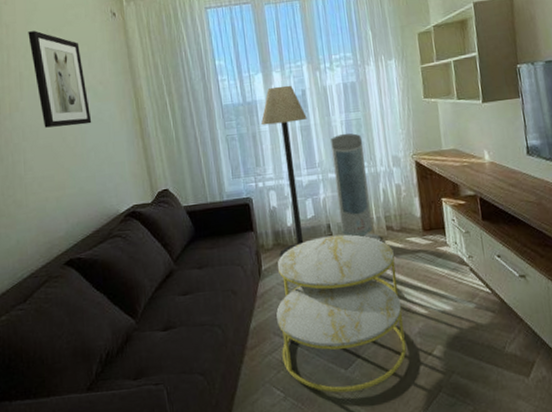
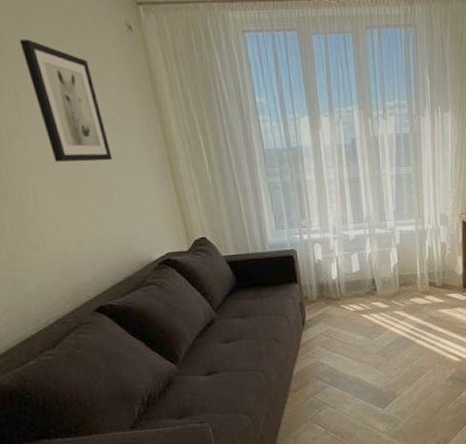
floor lamp: present [261,85,307,258] -> none [306,132,356,309]
coffee table: present [276,234,407,393] -> none [319,288,438,428]
air purifier: present [331,133,381,241] -> none [380,188,423,296]

